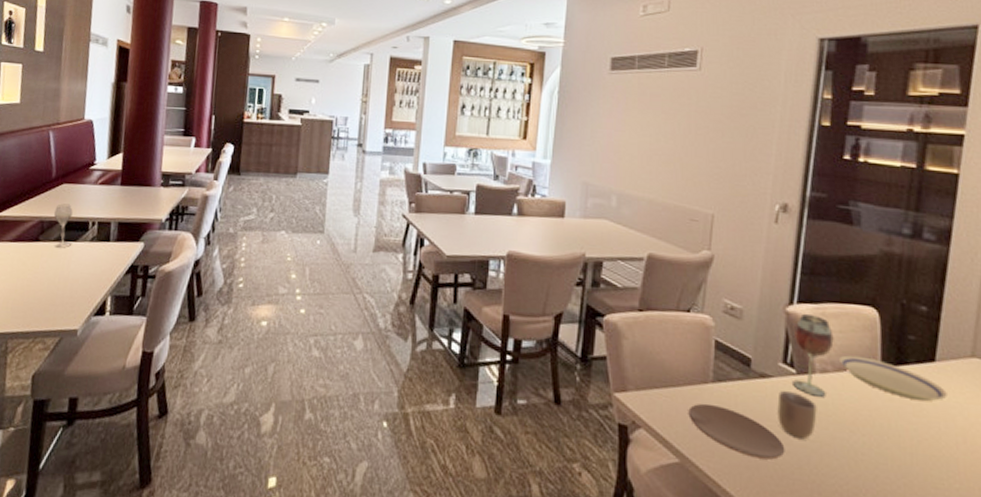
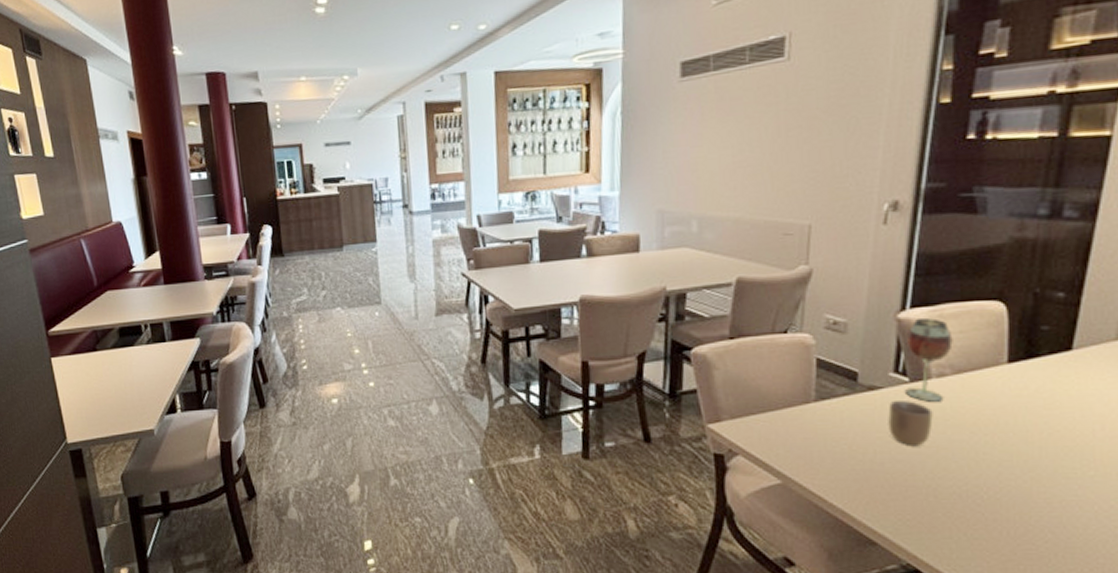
wineglass: present [53,203,73,249] -> none [104,310,129,356]
plate: present [688,403,785,460] -> none [789,423,897,470]
plate: present [838,355,947,402] -> none [957,355,1085,393]

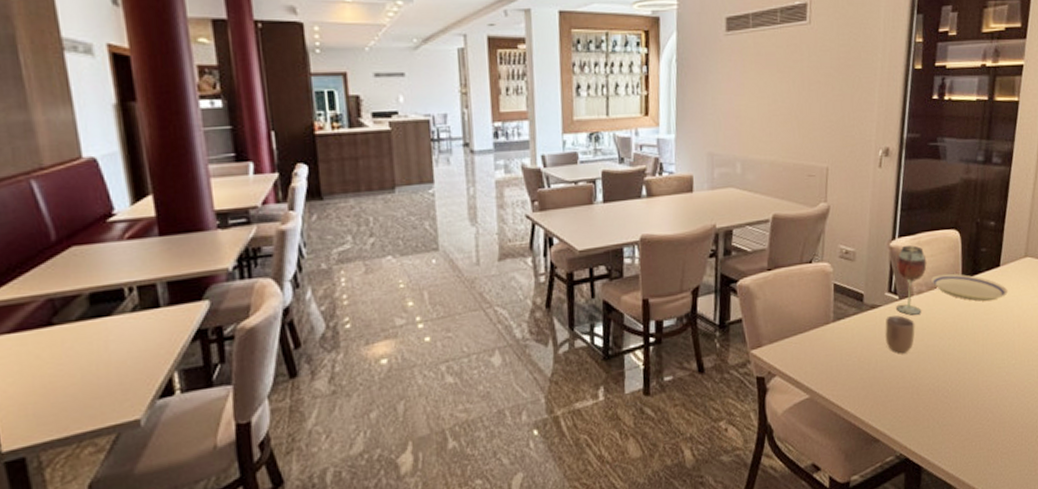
plate: none [957,355,1085,393] -> present [930,273,1008,301]

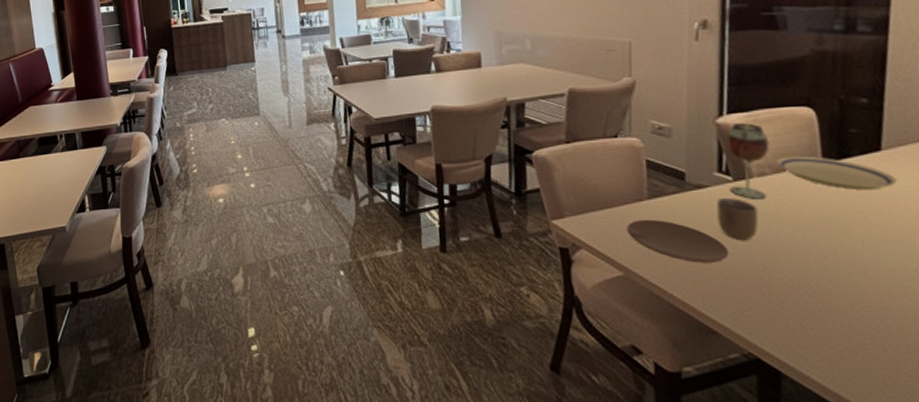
plate: none [814,341,892,379] -> present [626,219,729,263]

